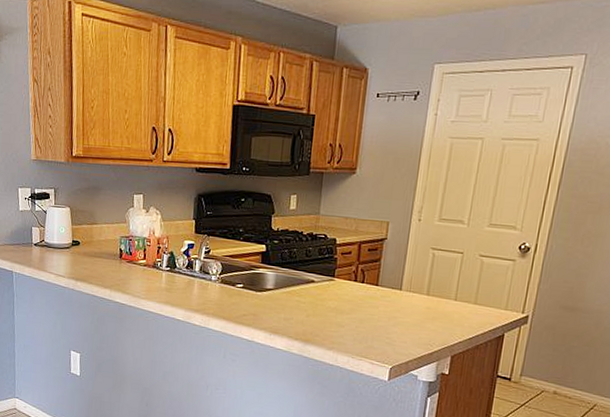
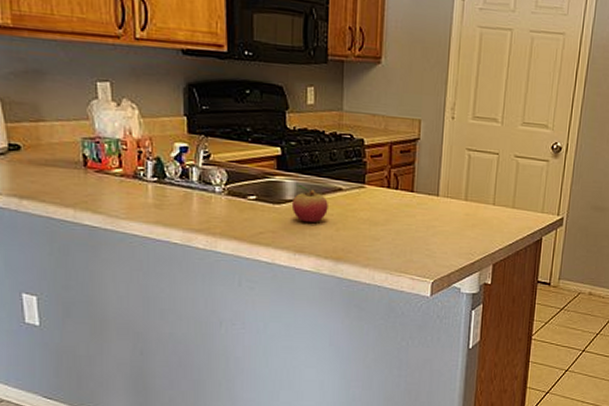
fruit: none [270,275,302,309] -> present [291,183,328,224]

